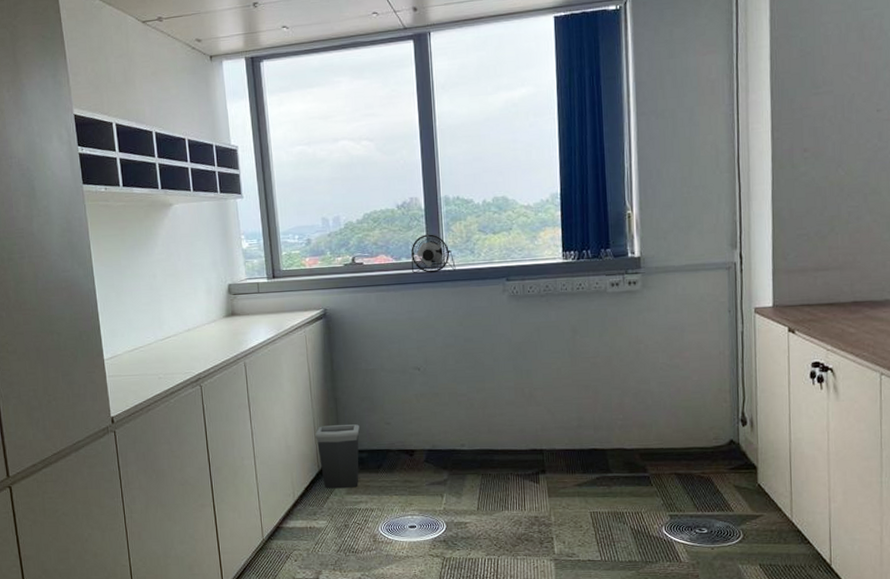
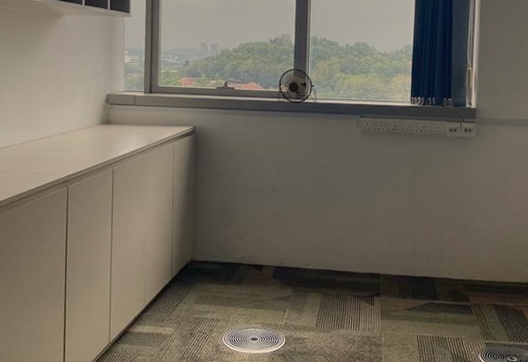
trash bin: present [314,424,360,489] -> none [171,235,215,298]

